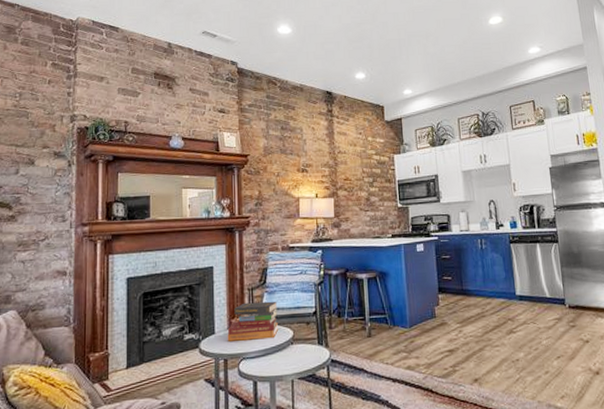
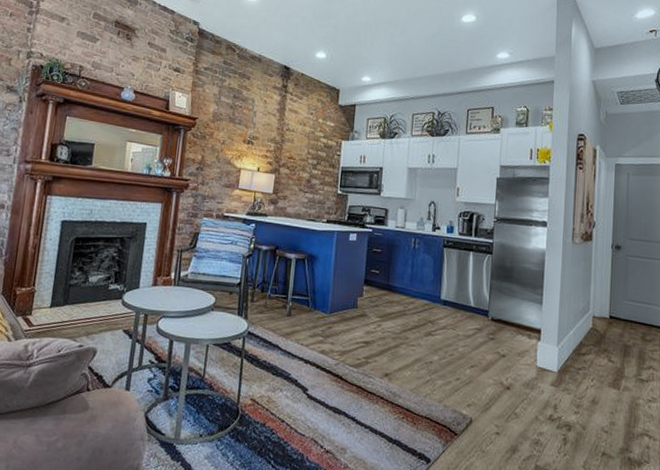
books: present [227,301,279,341] -> none [150,263,204,302]

